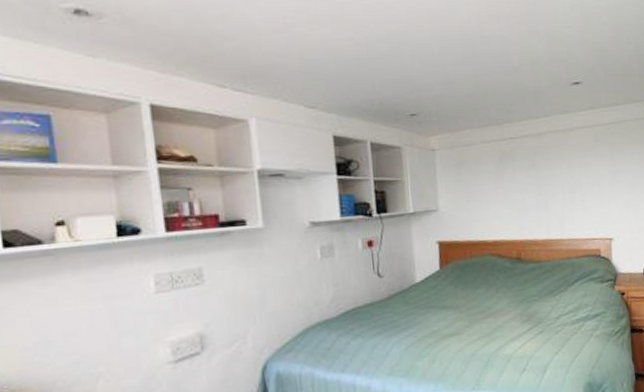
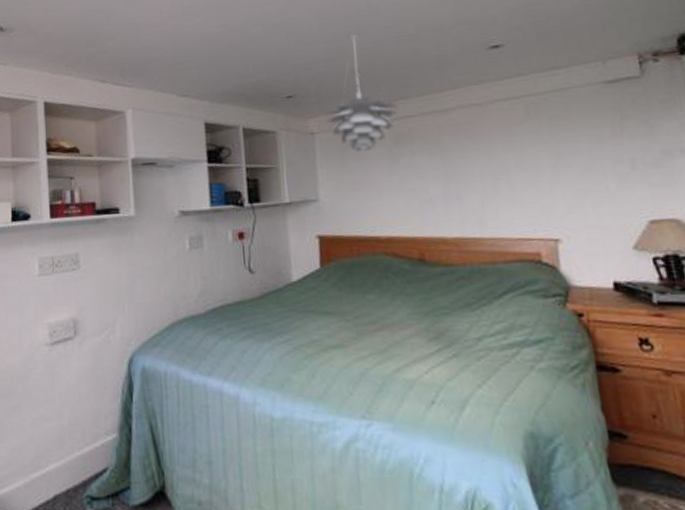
pendant light: none [445,62,504,167] -> present [326,35,399,151]

